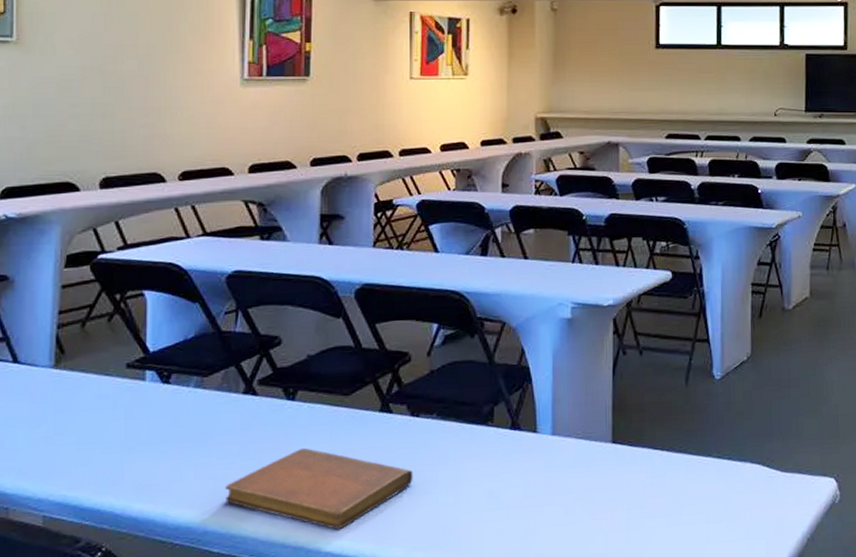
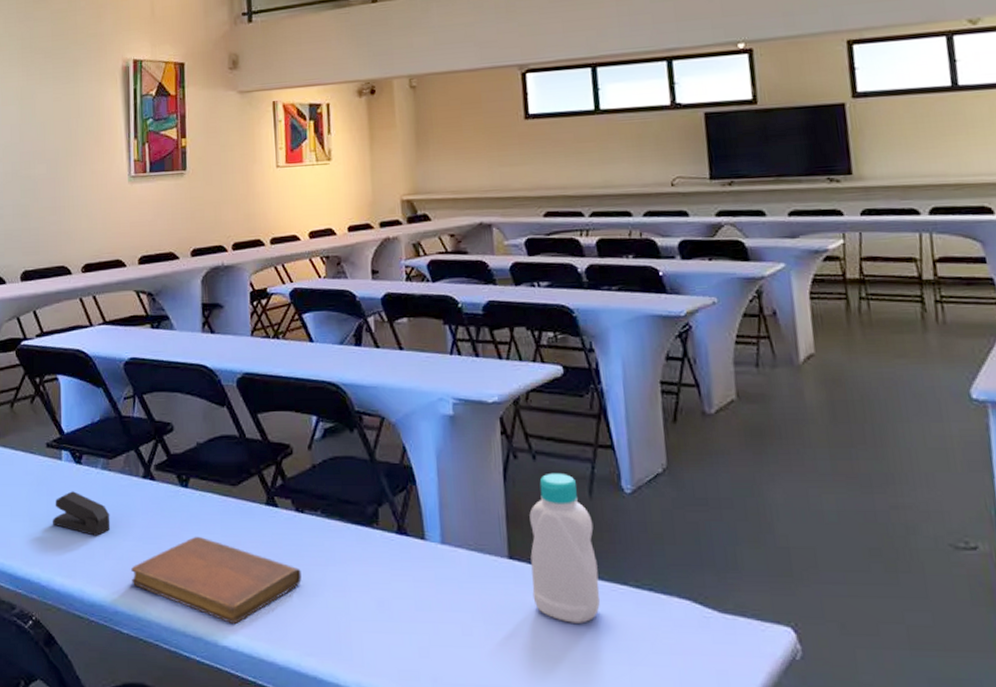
stapler: none [130,412,203,457] -> present [52,491,111,536]
bottle: none [631,365,688,494] -> present [529,472,601,624]

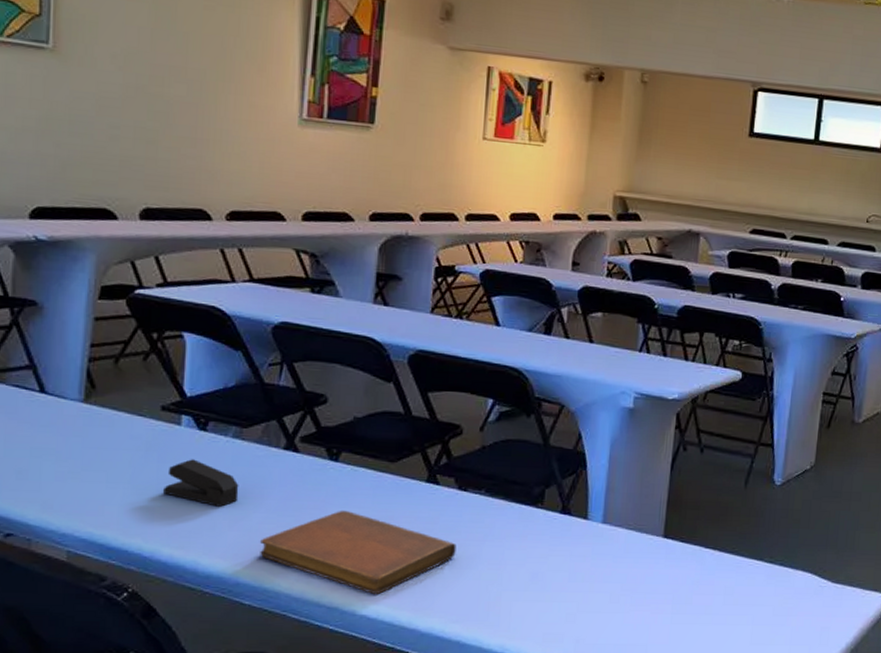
bottle: present [529,472,601,624] -> none [679,465,744,592]

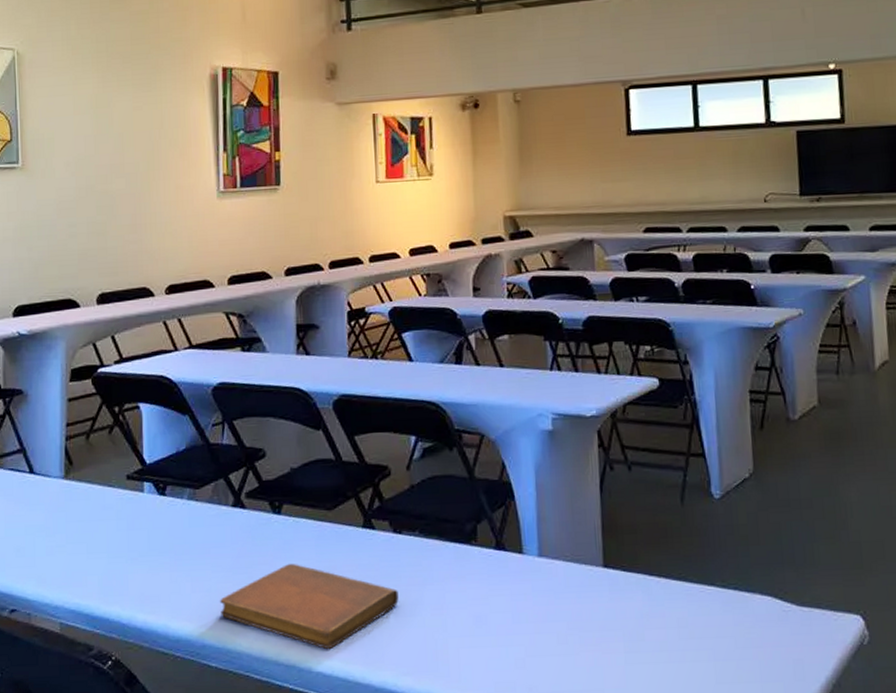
stapler: present [162,459,239,507] -> none [133,524,198,569]

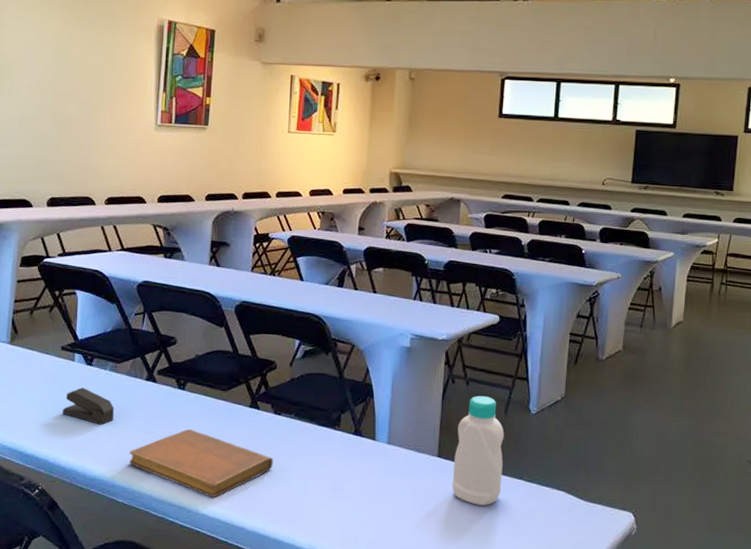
stapler: none [133,524,198,569] -> present [62,387,115,425]
bottle: none [624,482,690,625] -> present [452,395,504,506]

